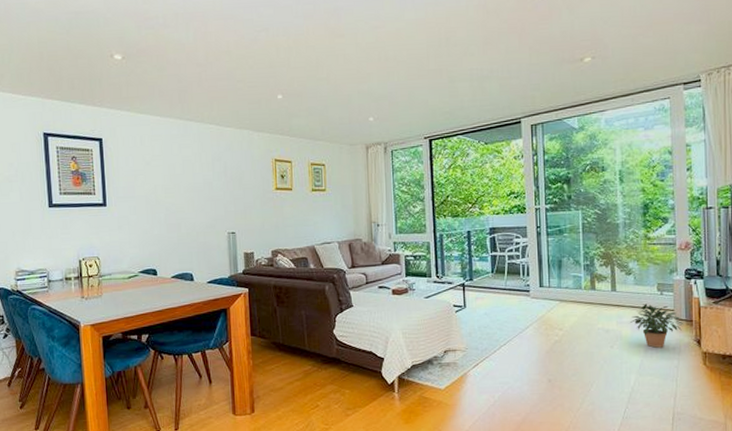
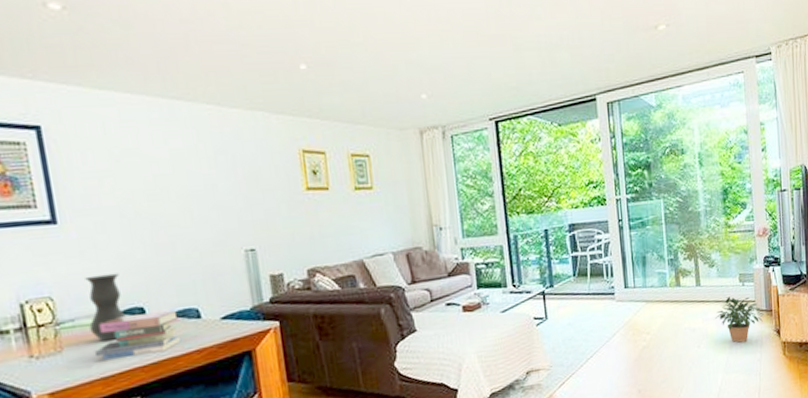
vase: none [120,243,144,292] -> present [85,273,126,343]
books: none [121,273,178,305] -> present [94,310,180,360]

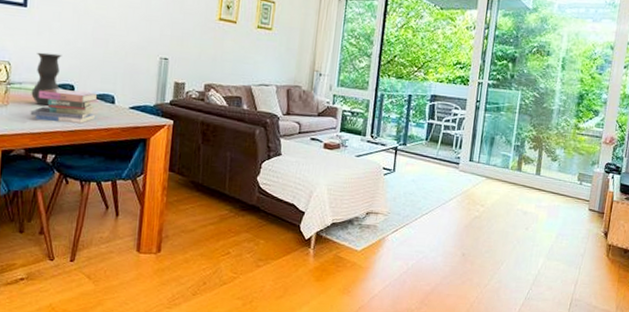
potted plant: present [714,296,765,343] -> none [547,191,596,235]

